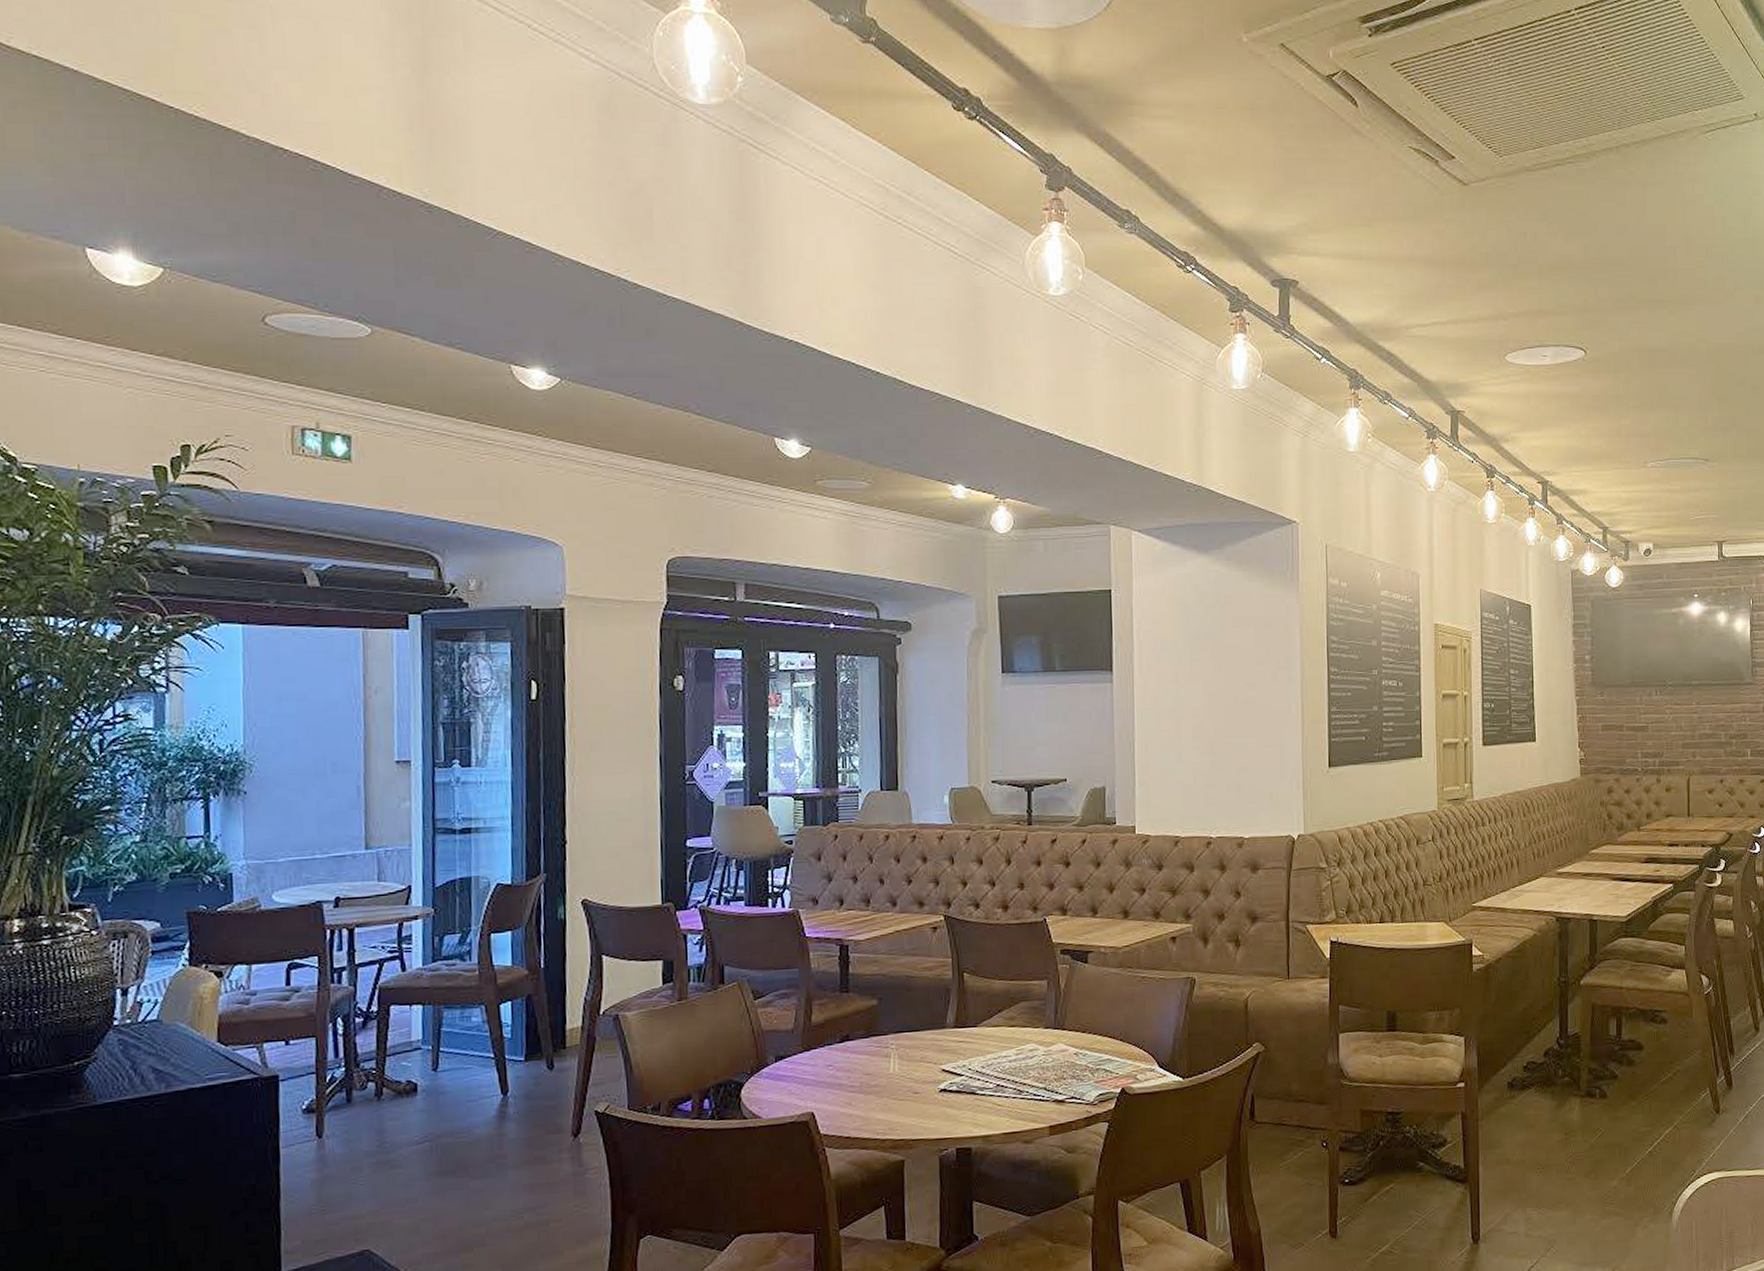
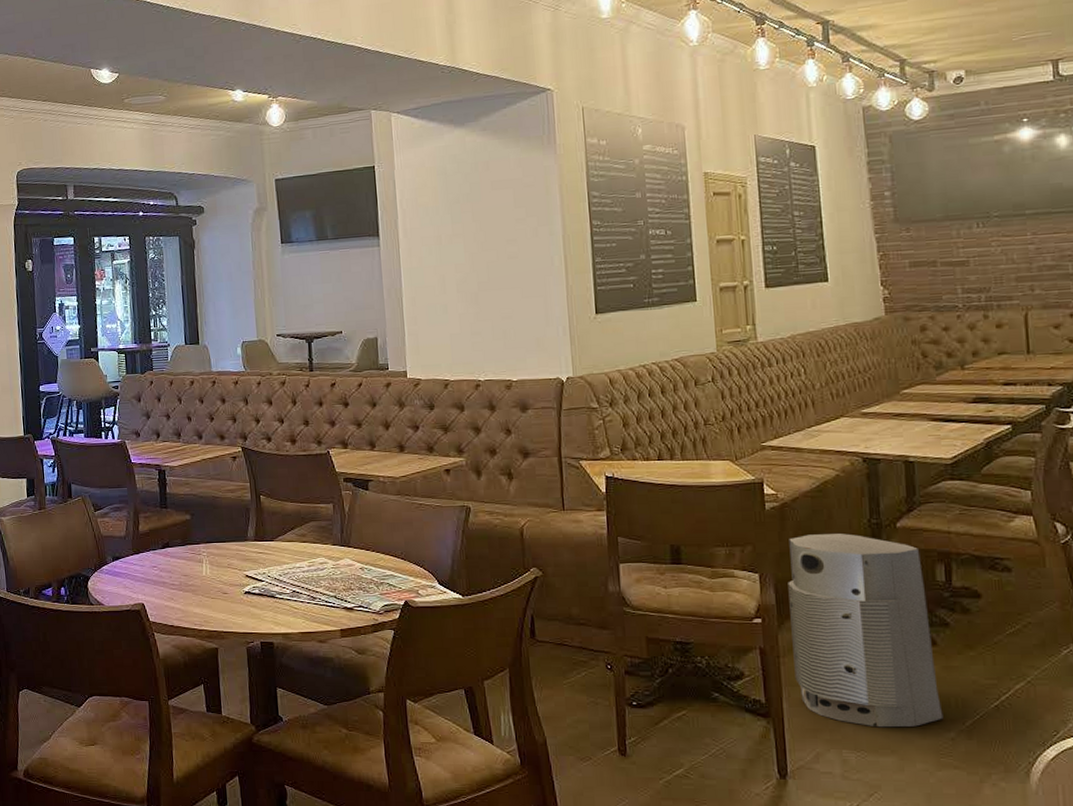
air purifier: none [1488,993,1609,1183] -> present [788,533,944,728]

